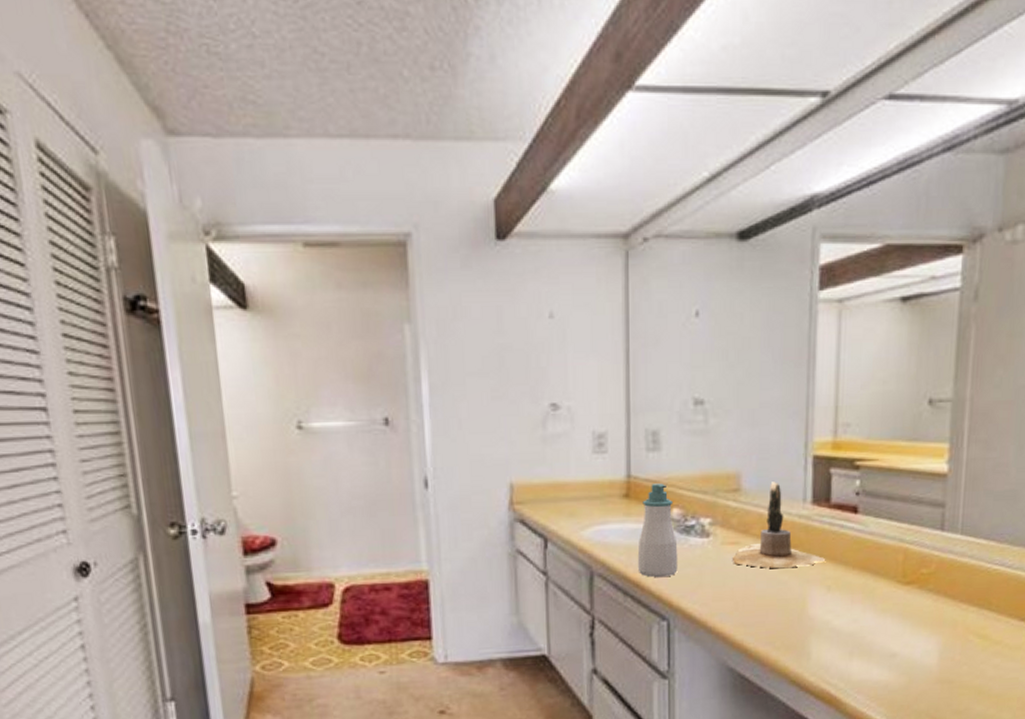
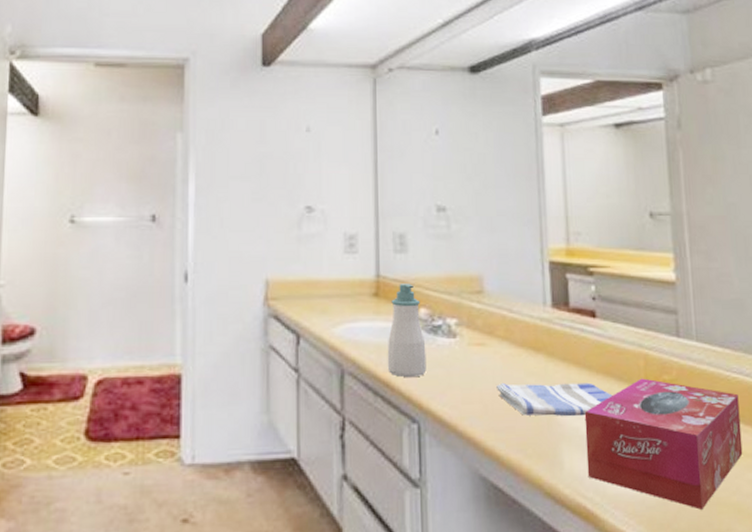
potted cactus: present [733,482,826,569] -> none [480,285,570,372]
dish towel: none [747,578,867,611] -> present [495,382,613,417]
tissue box: none [834,572,997,692] -> present [584,378,743,510]

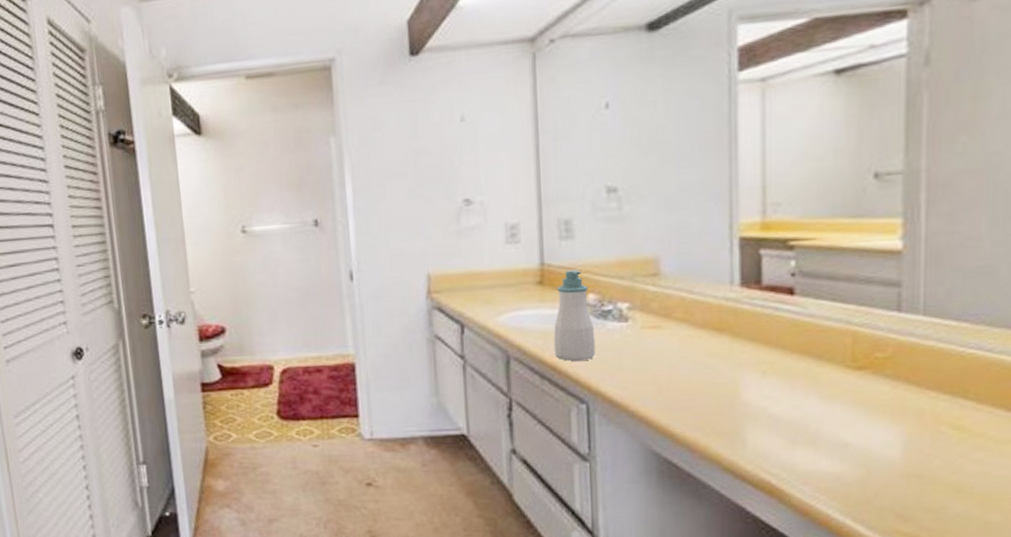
dish towel: present [495,382,613,417] -> none [671,362,810,396]
tissue box: present [584,378,743,510] -> none [774,356,973,488]

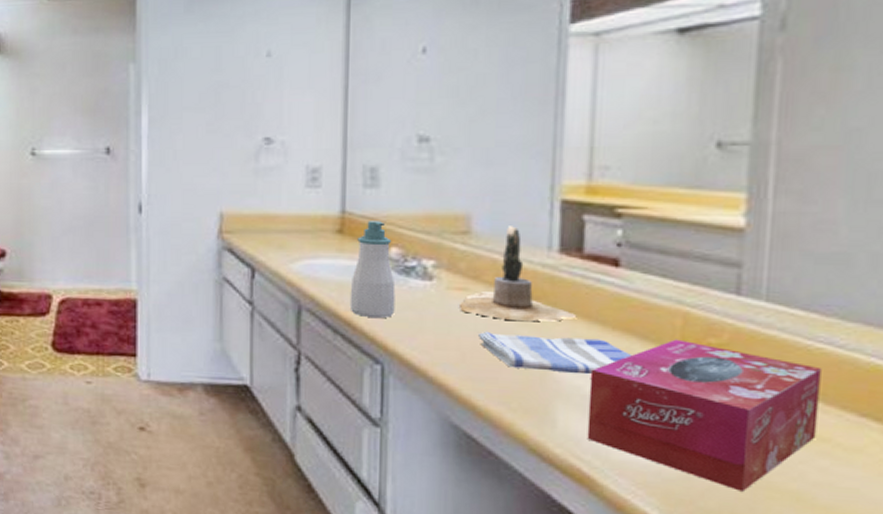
potted cactus: none [654,265,759,353] -> present [460,226,577,322]
dish towel: none [671,362,810,396] -> present [477,331,632,375]
tissue box: none [774,356,973,488] -> present [587,339,822,492]

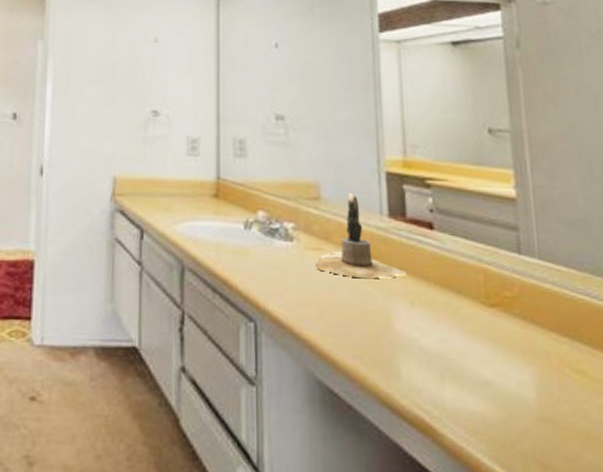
soap bottle: present [349,221,396,319] -> none [226,187,264,278]
dish towel: present [477,331,632,375] -> none [331,288,451,327]
tissue box: present [587,339,822,492] -> none [422,293,591,433]

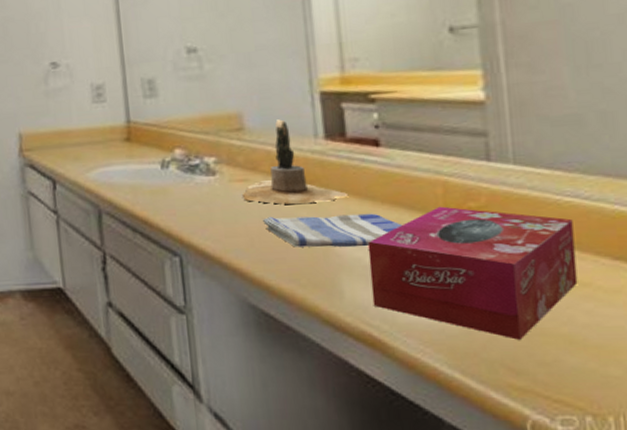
dish towel: none [331,288,451,327] -> present [262,213,403,247]
tissue box: none [422,293,591,433] -> present [367,206,578,340]

